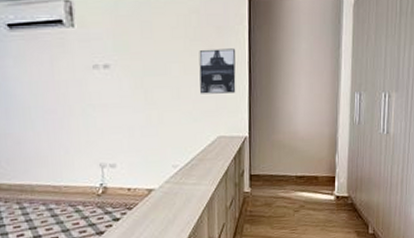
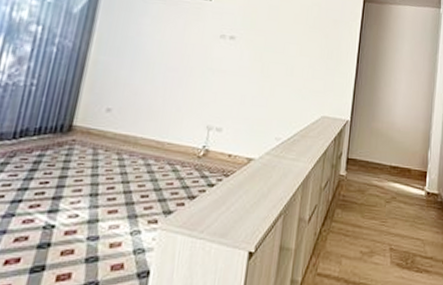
wall art: present [199,48,236,94] -> none [312,37,347,78]

